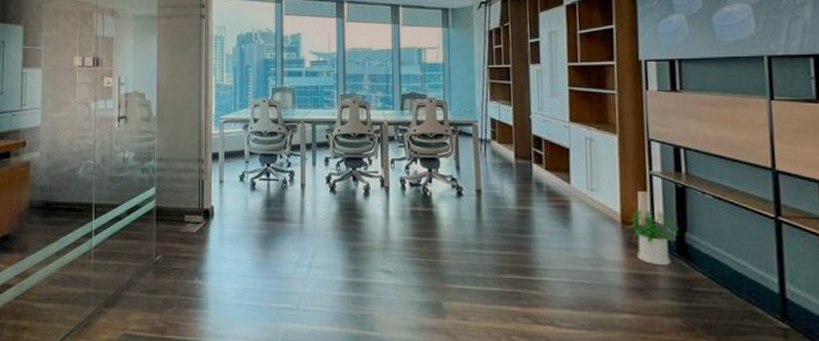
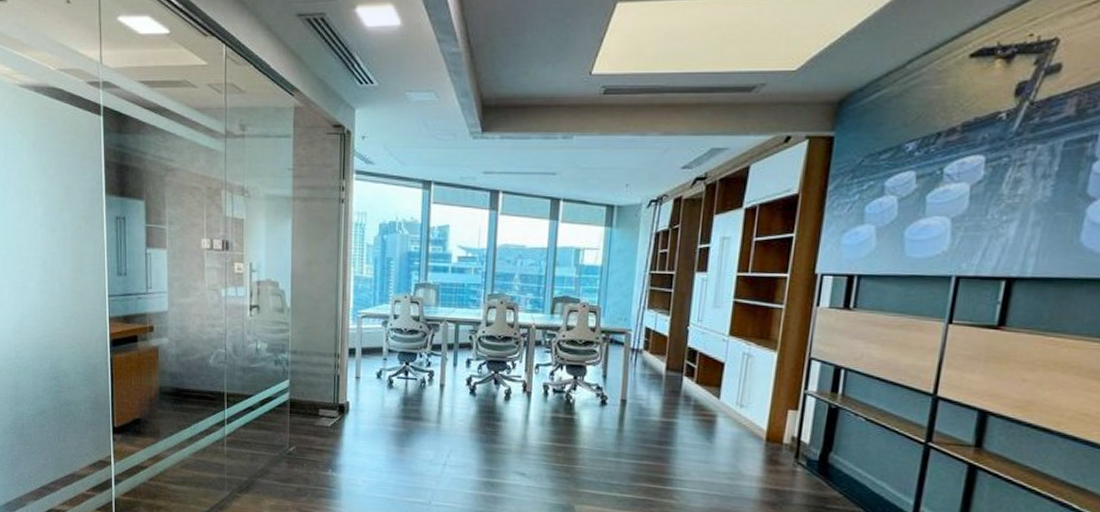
potted plant: present [627,210,680,265] -> none [772,428,825,483]

